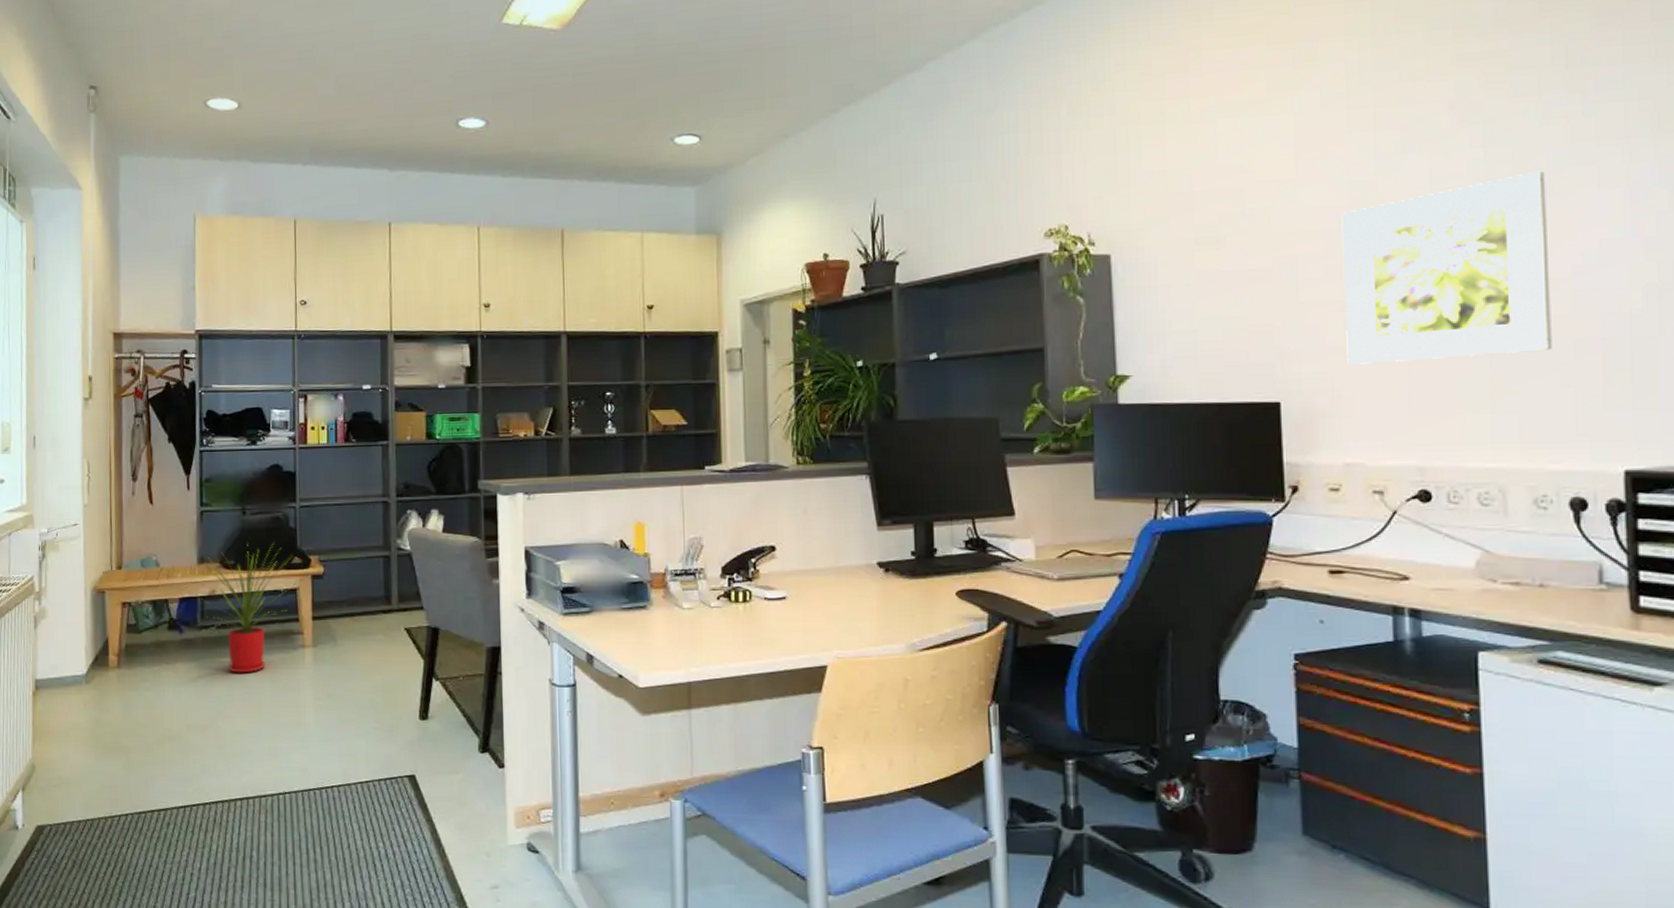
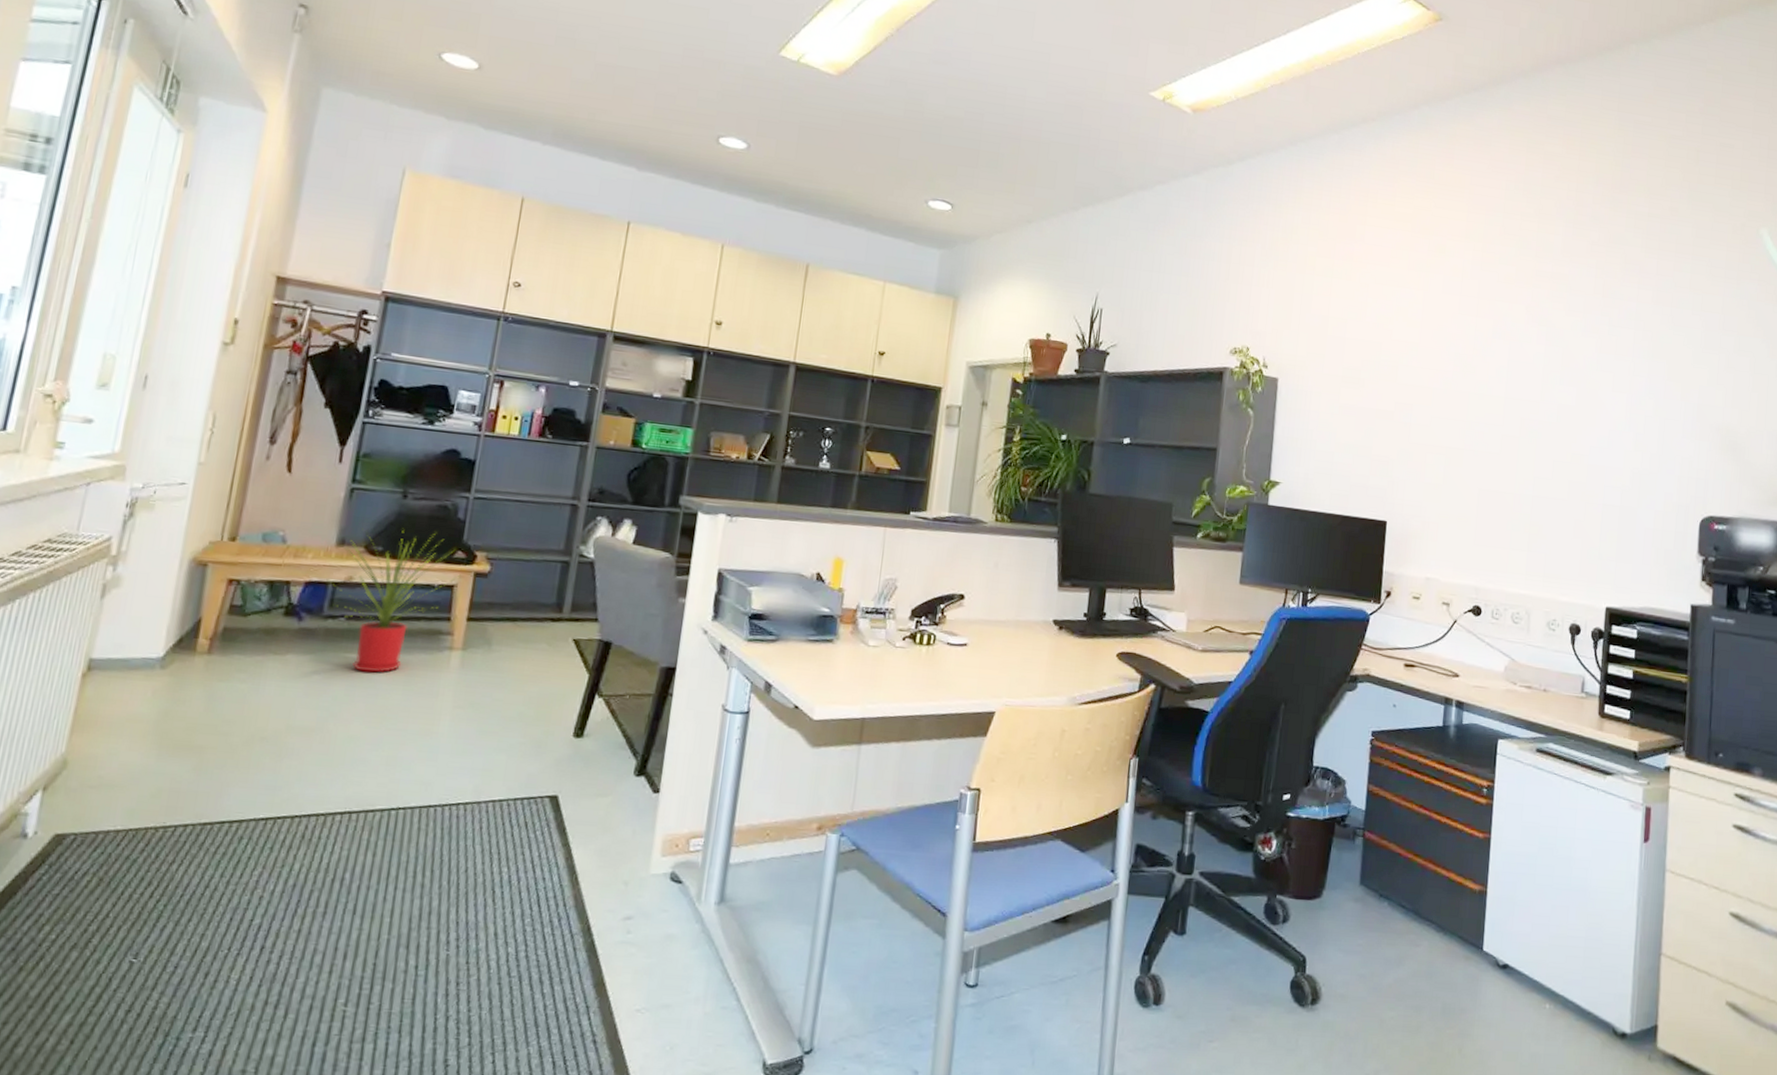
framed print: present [1341,170,1552,365] -> none [1437,370,1581,508]

